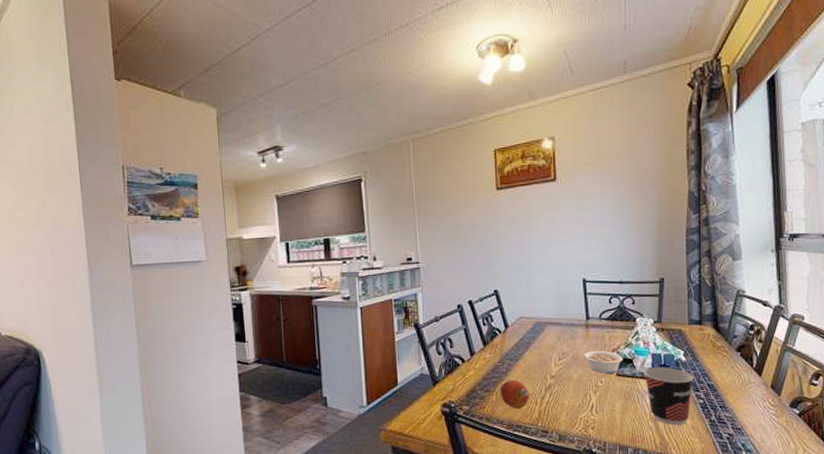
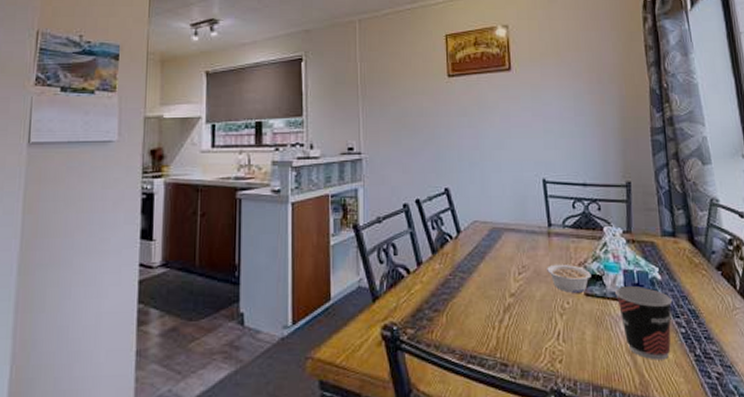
fruit: present [499,379,530,409] -> none [450,297,486,335]

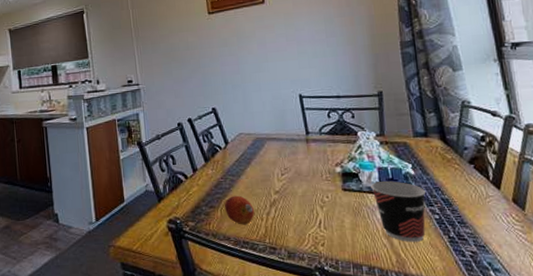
fruit: none [450,297,486,335] -> present [224,195,255,225]
legume: present [547,264,591,293] -> none [307,165,348,189]

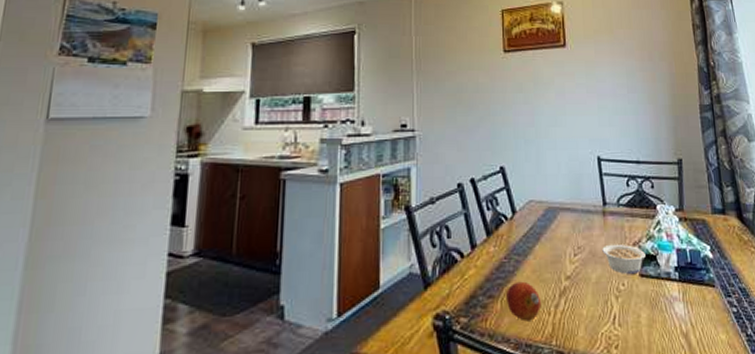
legume: none [307,165,348,189] -> present [602,244,646,274]
cup: present [371,181,426,242] -> none [669,266,724,342]

